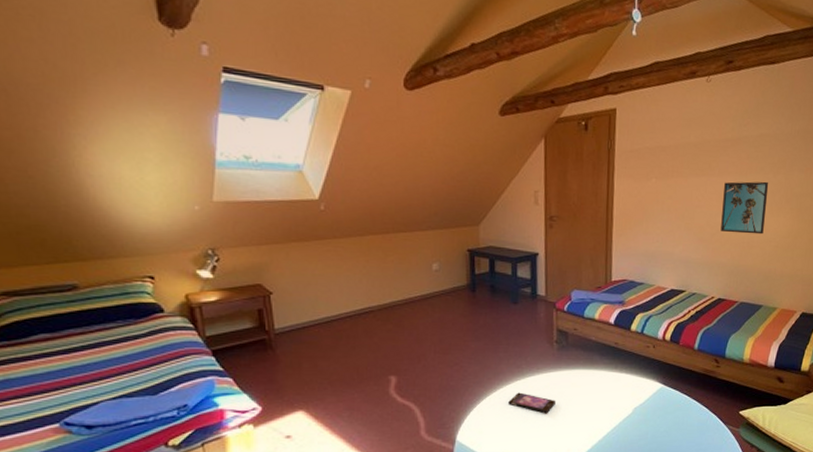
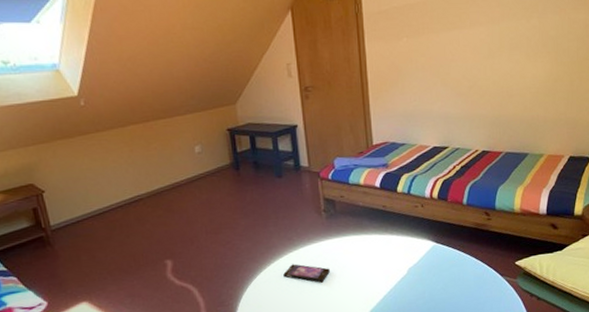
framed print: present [721,181,769,235] -> none [477,27,523,84]

